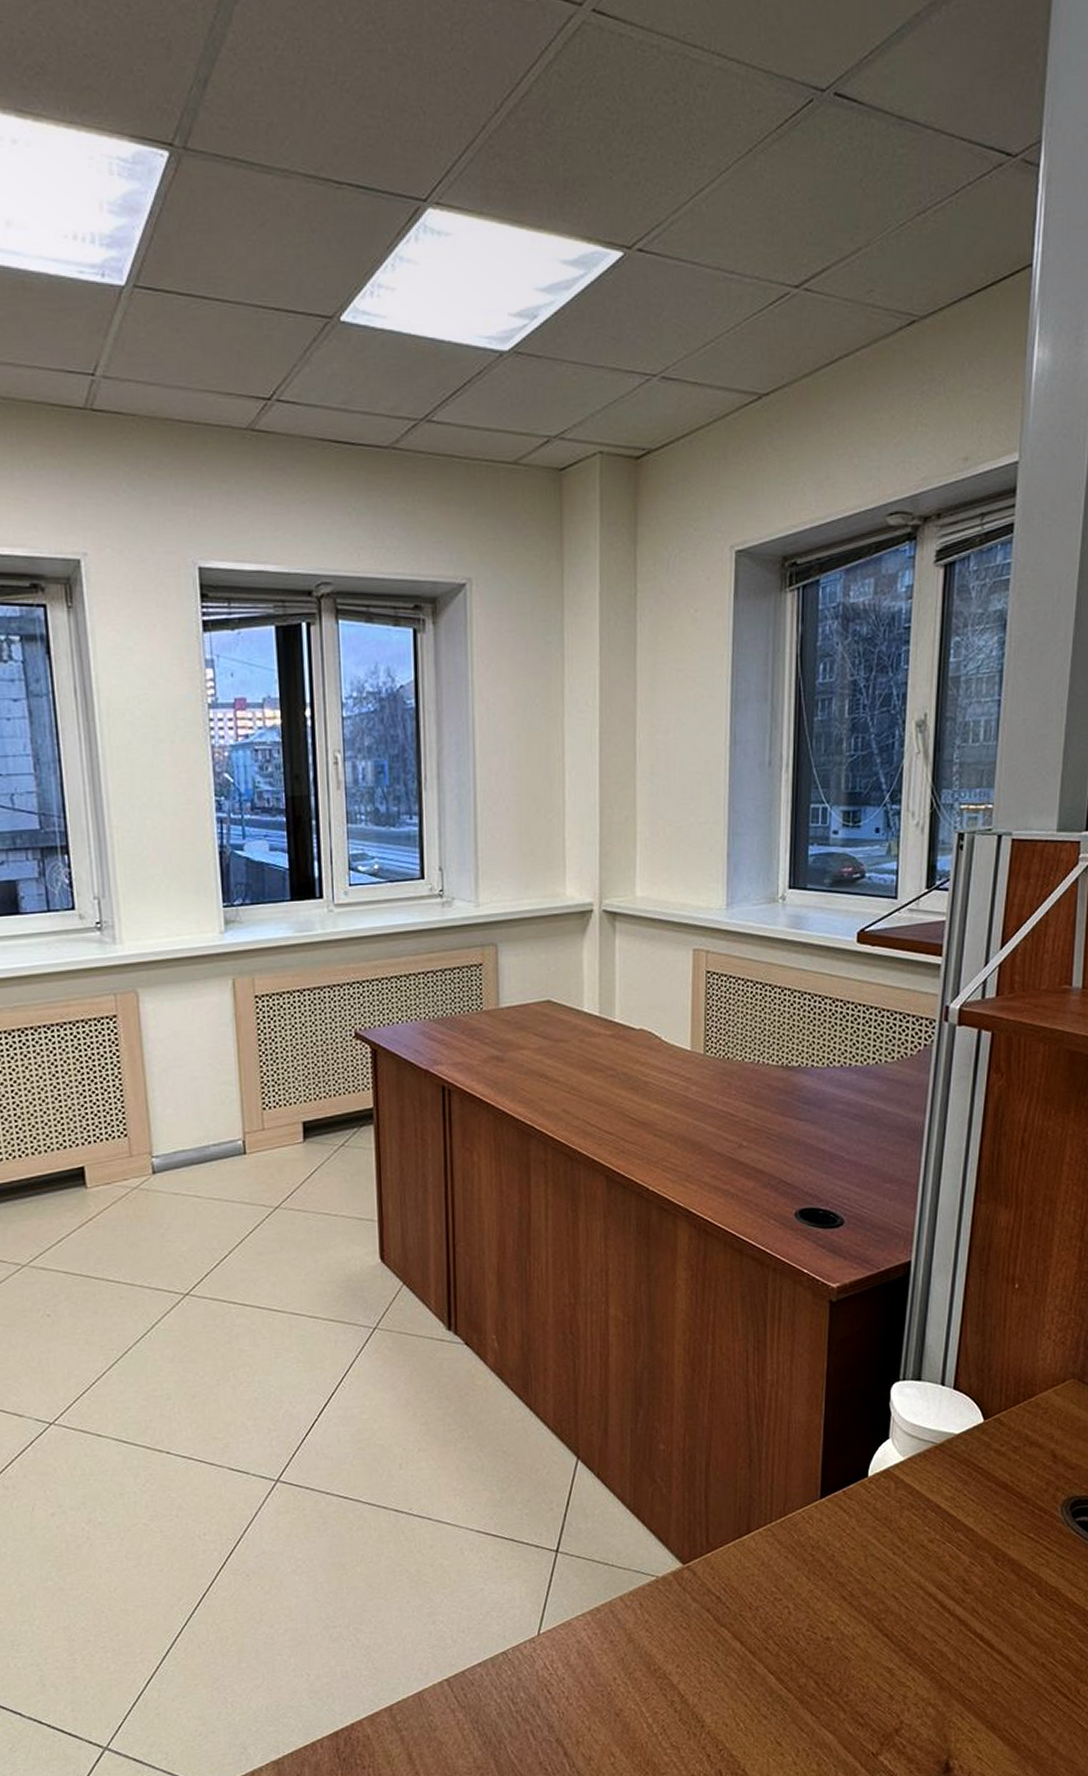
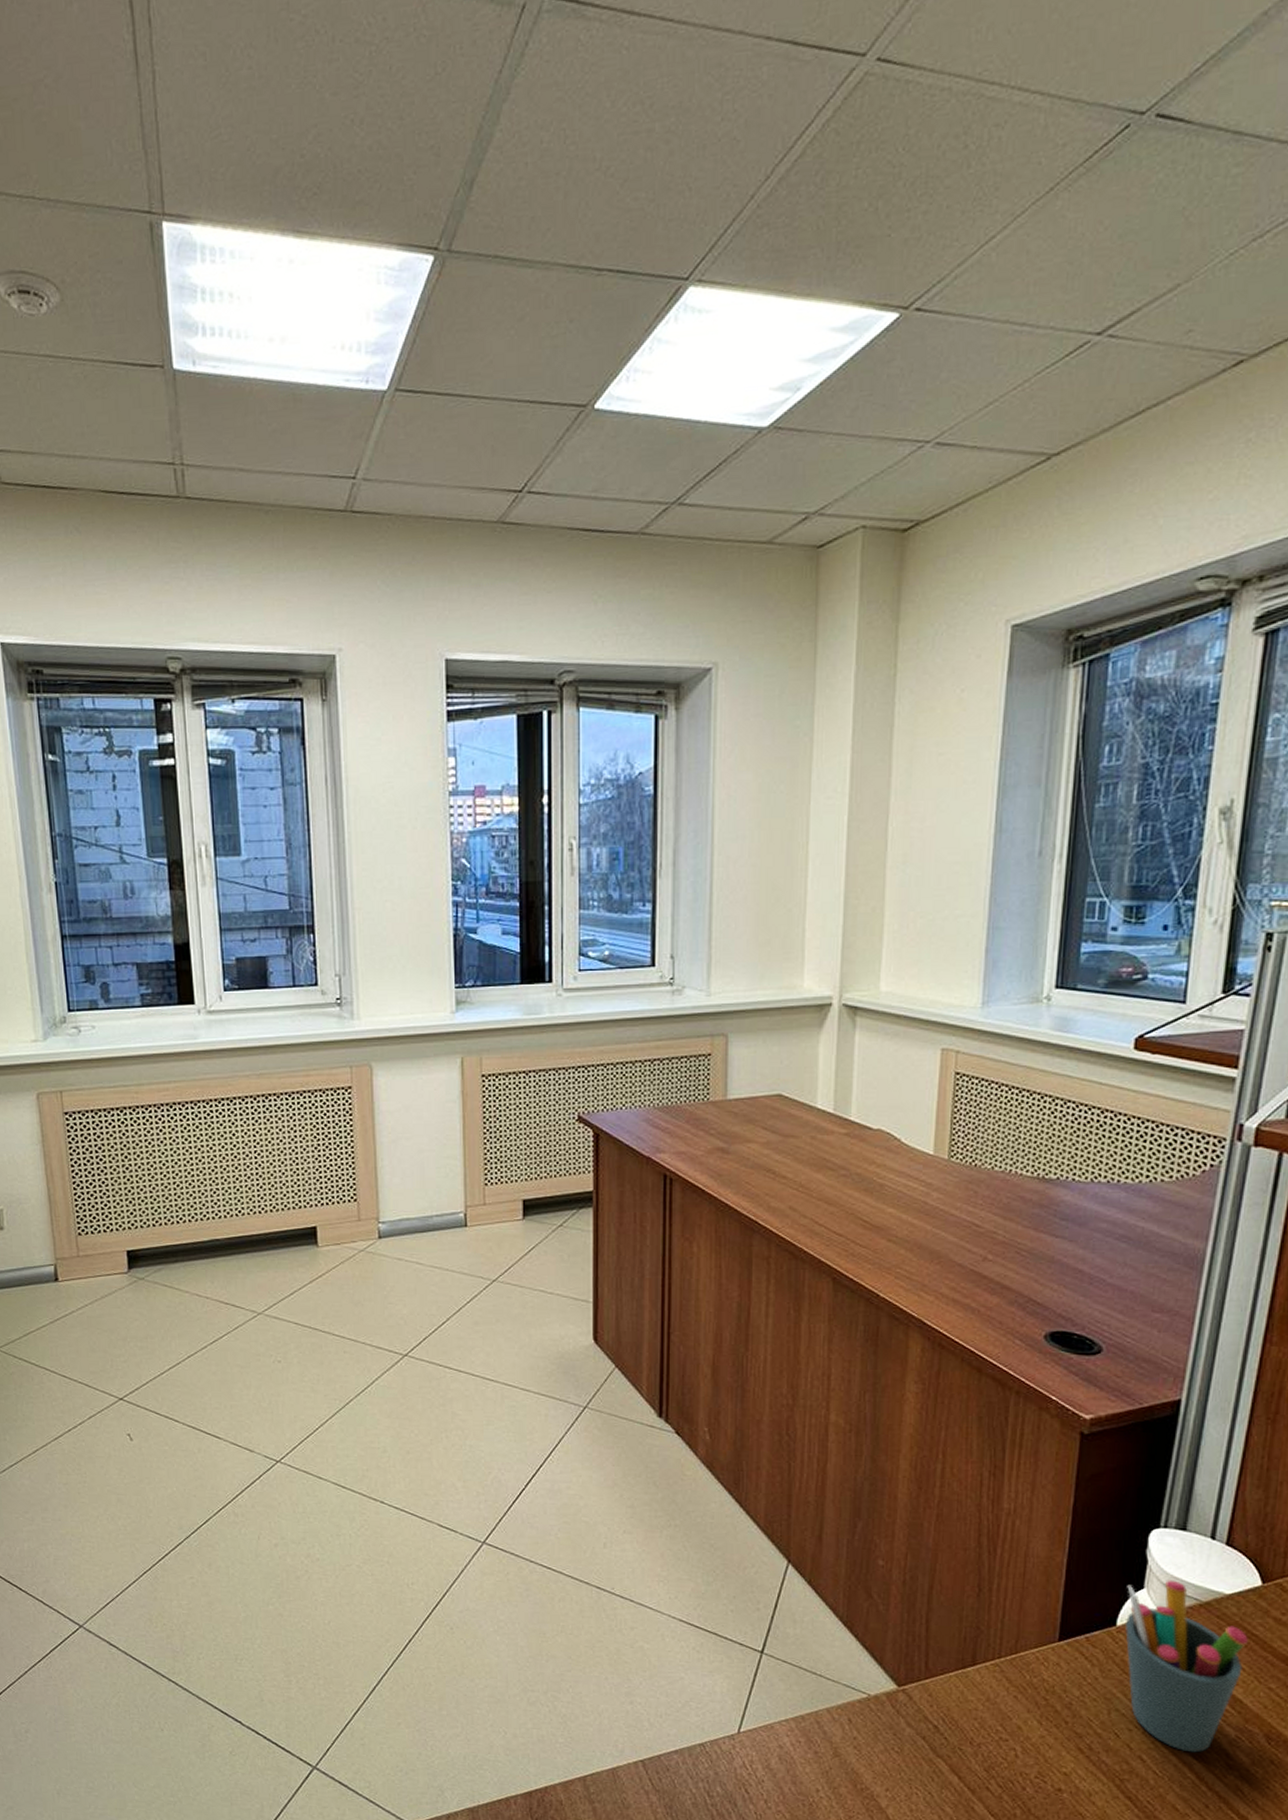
pen holder: none [875,1427,975,1584] -> present [1125,1580,1248,1753]

